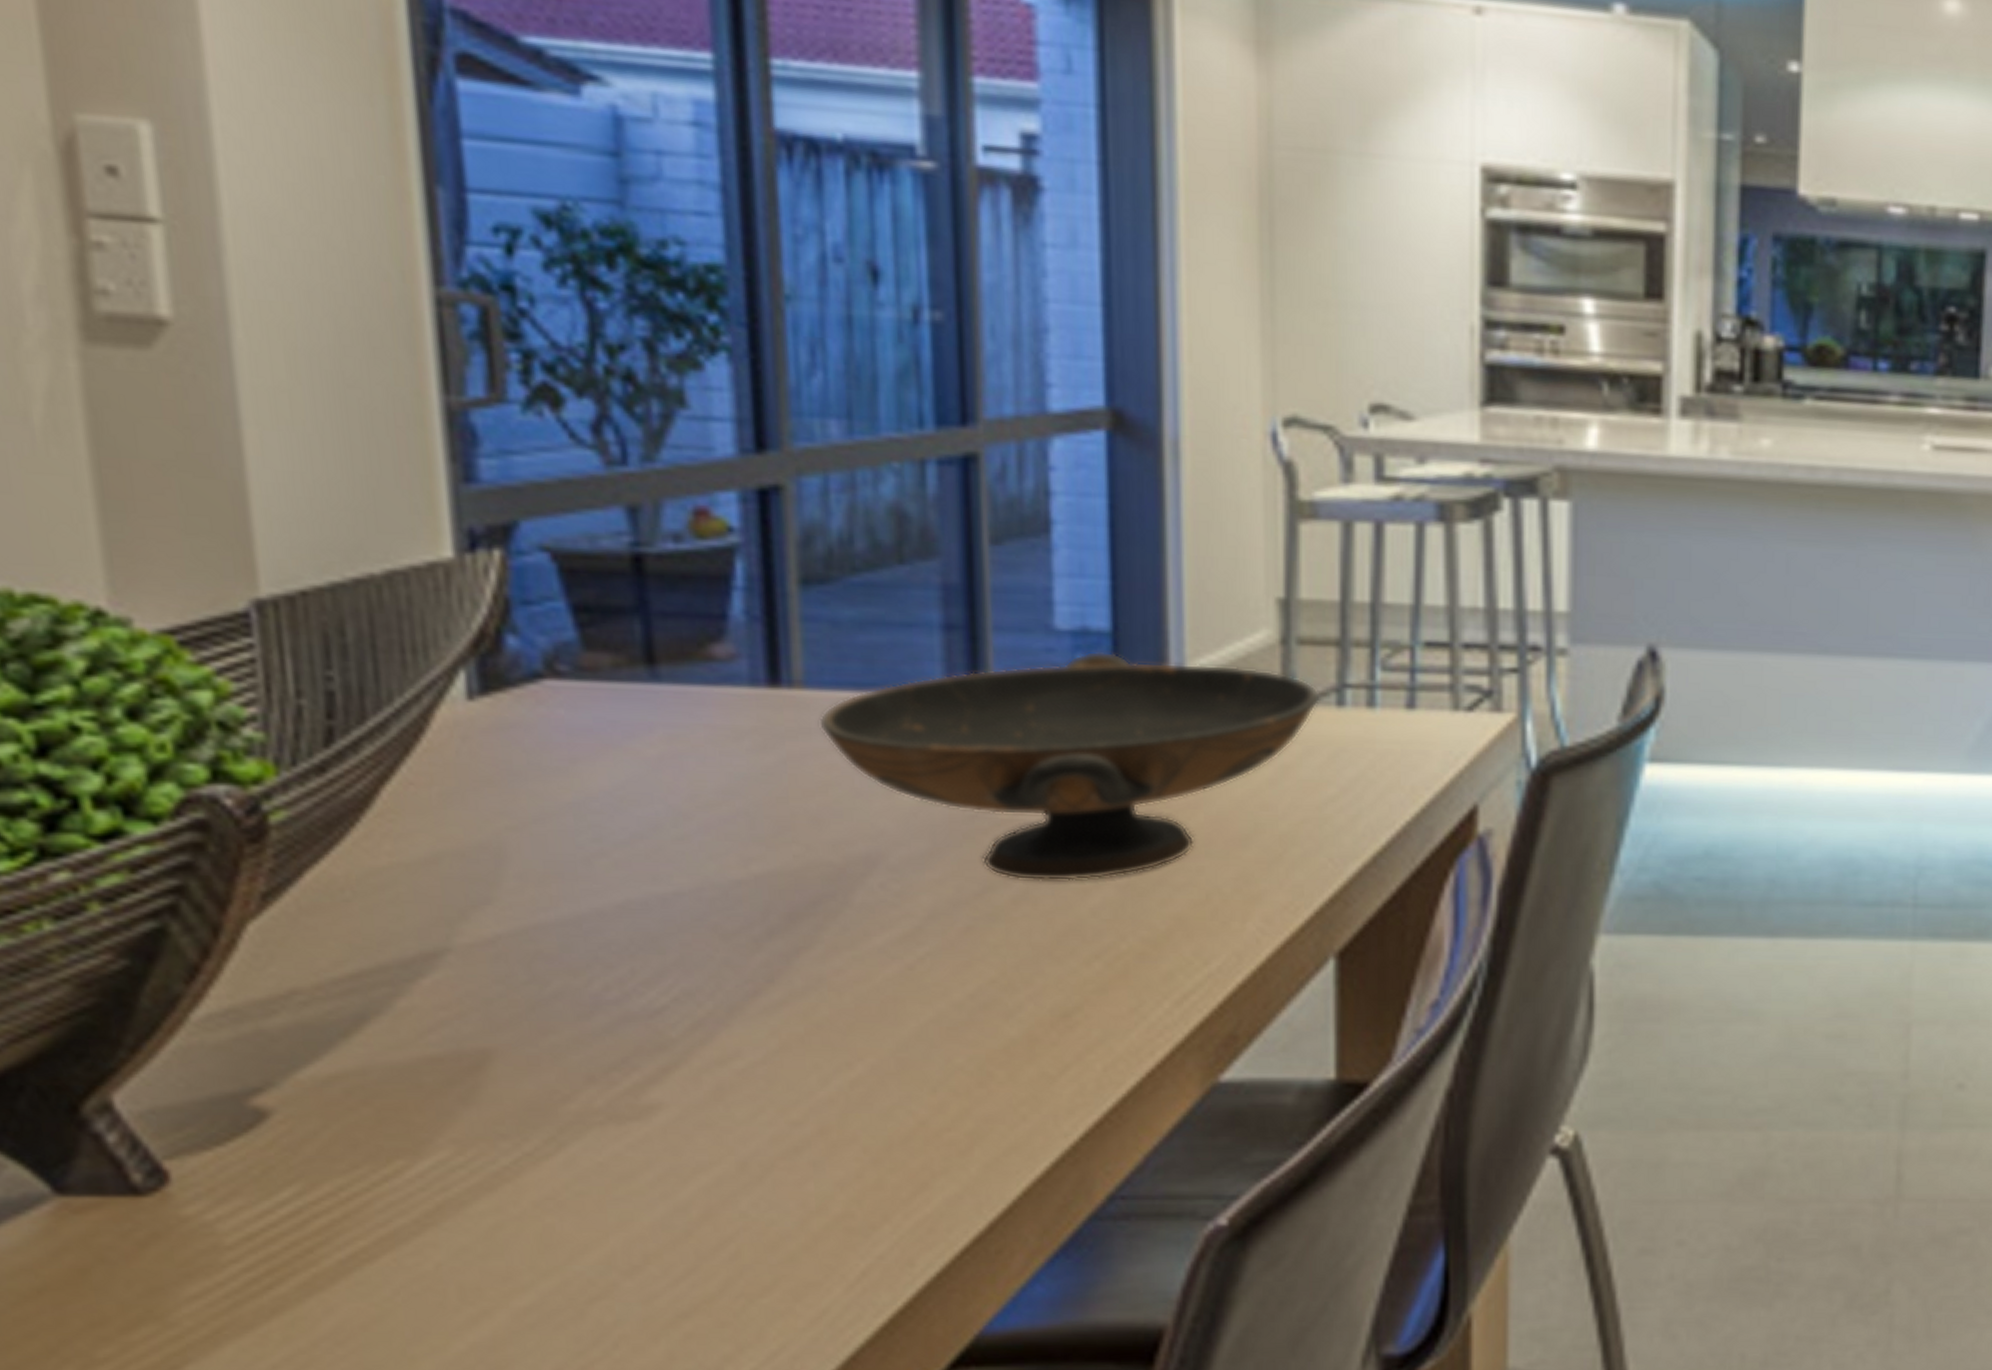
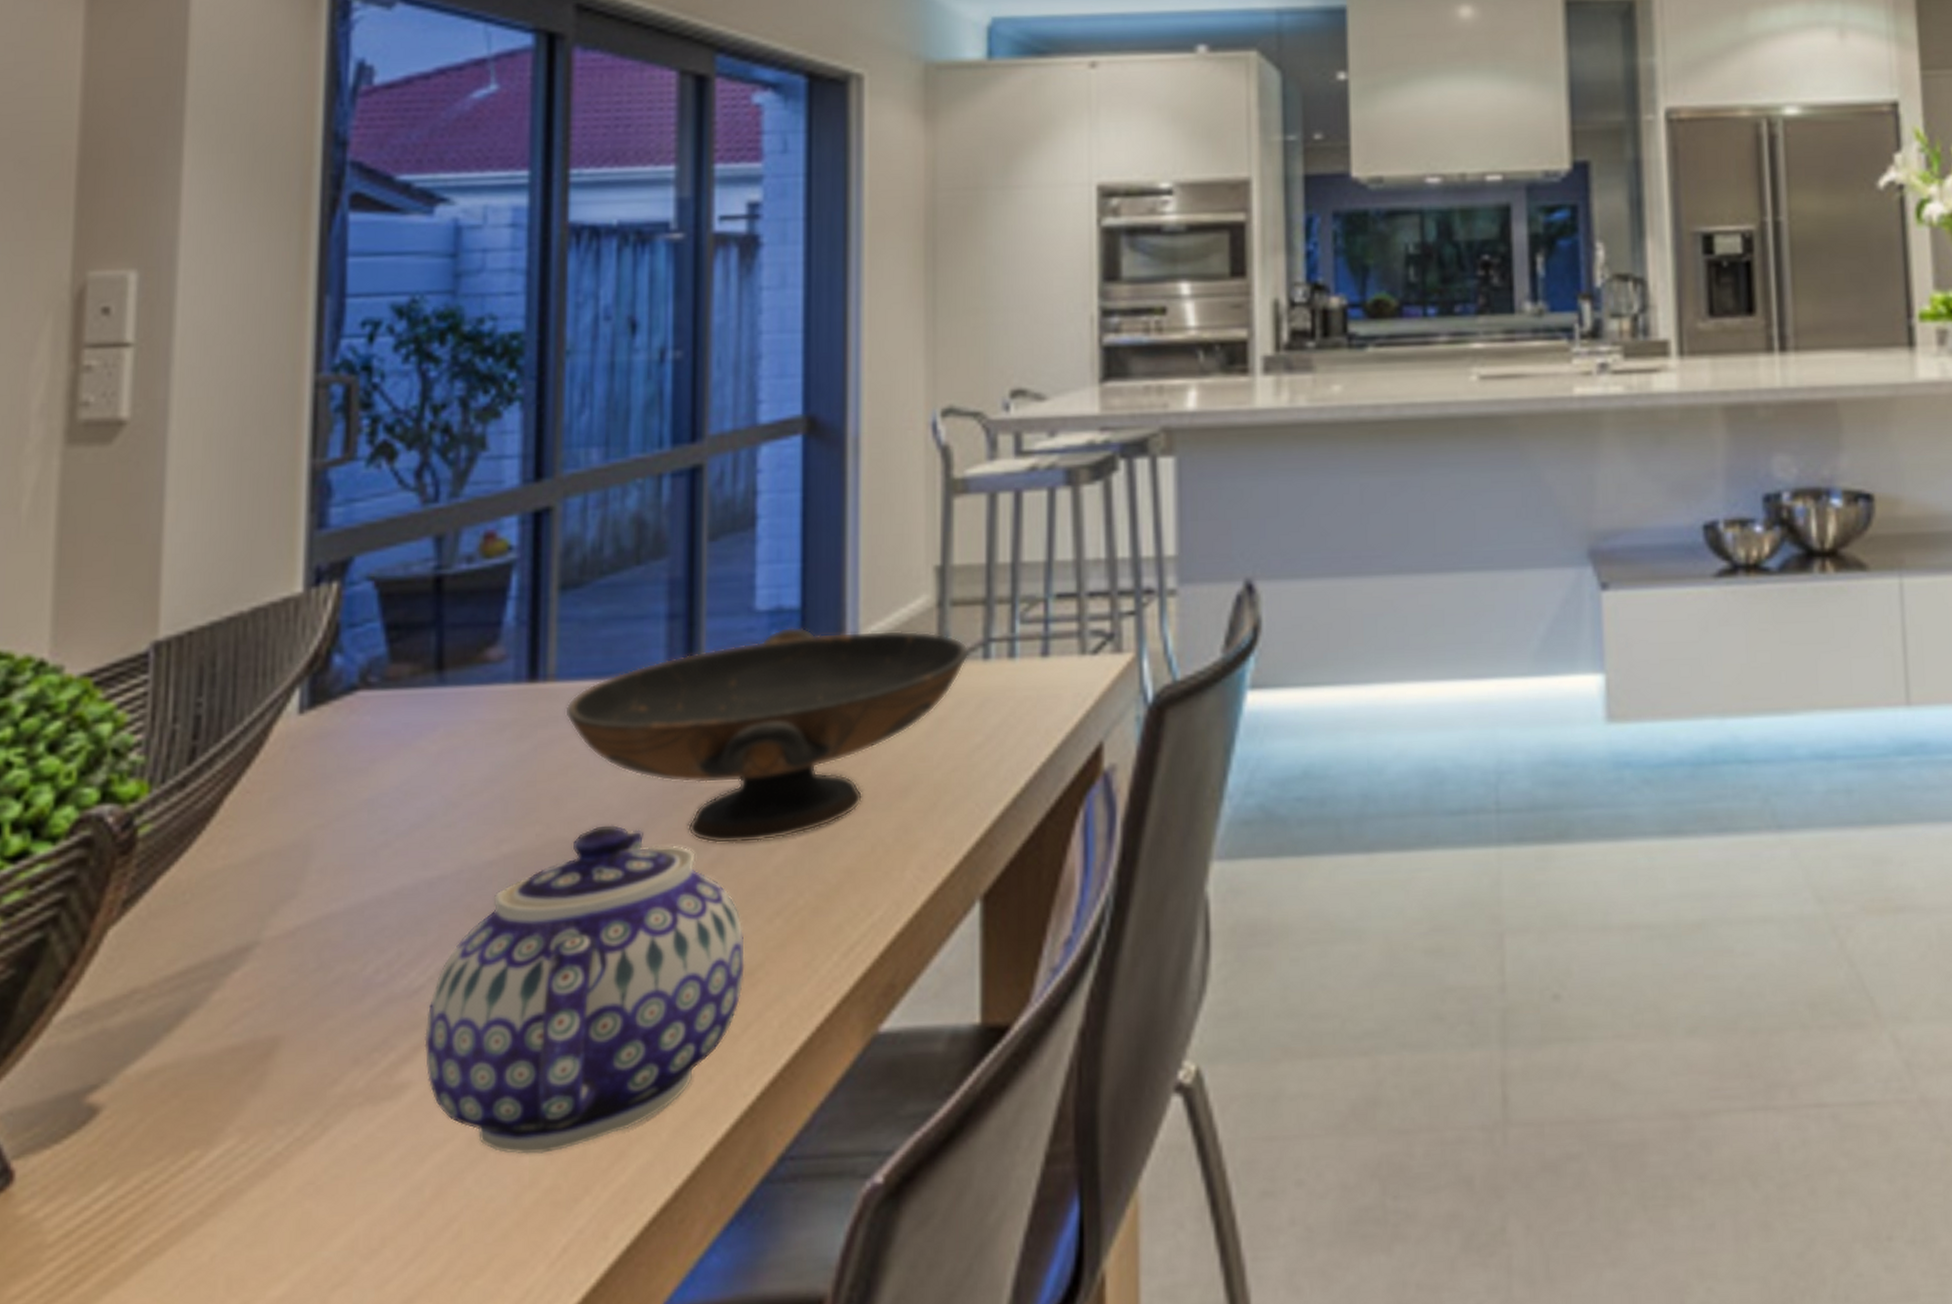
teapot: none [674,851,1060,1181] -> present [424,825,745,1154]

